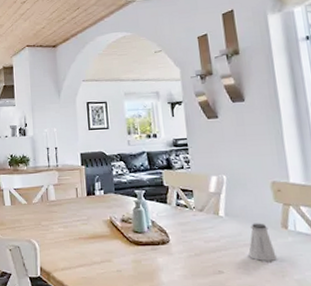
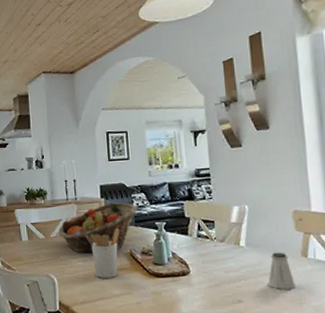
fruit basket: none [41,170,117,220] -> present [59,202,138,254]
utensil holder: none [66,196,99,245] -> present [85,228,119,278]

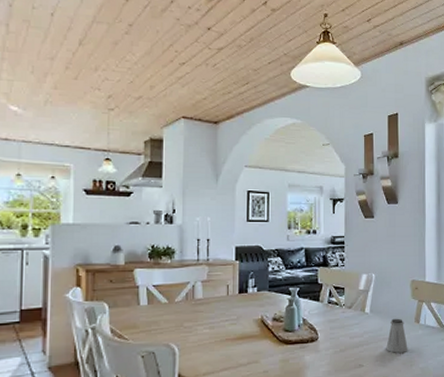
fruit basket: present [59,202,138,254] -> none [185,265,273,320]
utensil holder: present [85,228,119,278] -> none [215,293,252,347]

